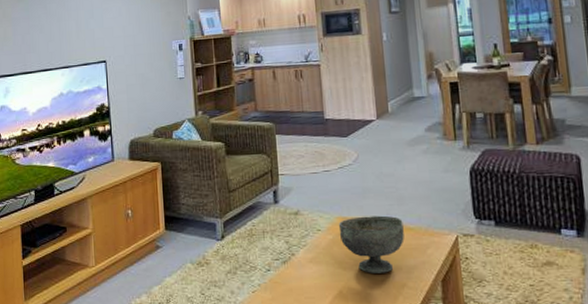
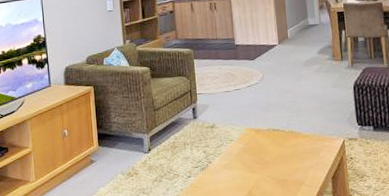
decorative bowl: present [338,215,405,273] -> none [247,125,302,175]

